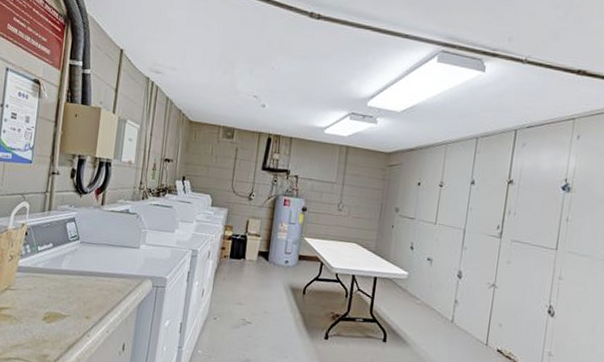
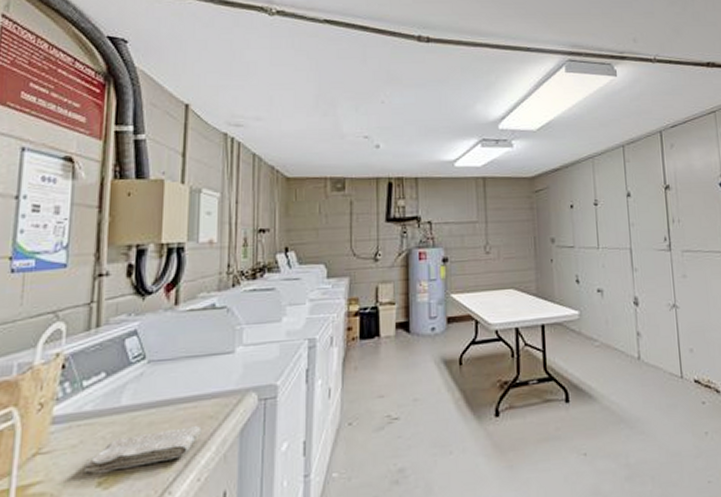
washcloth: none [36,291,113,314] -> present [85,426,202,475]

